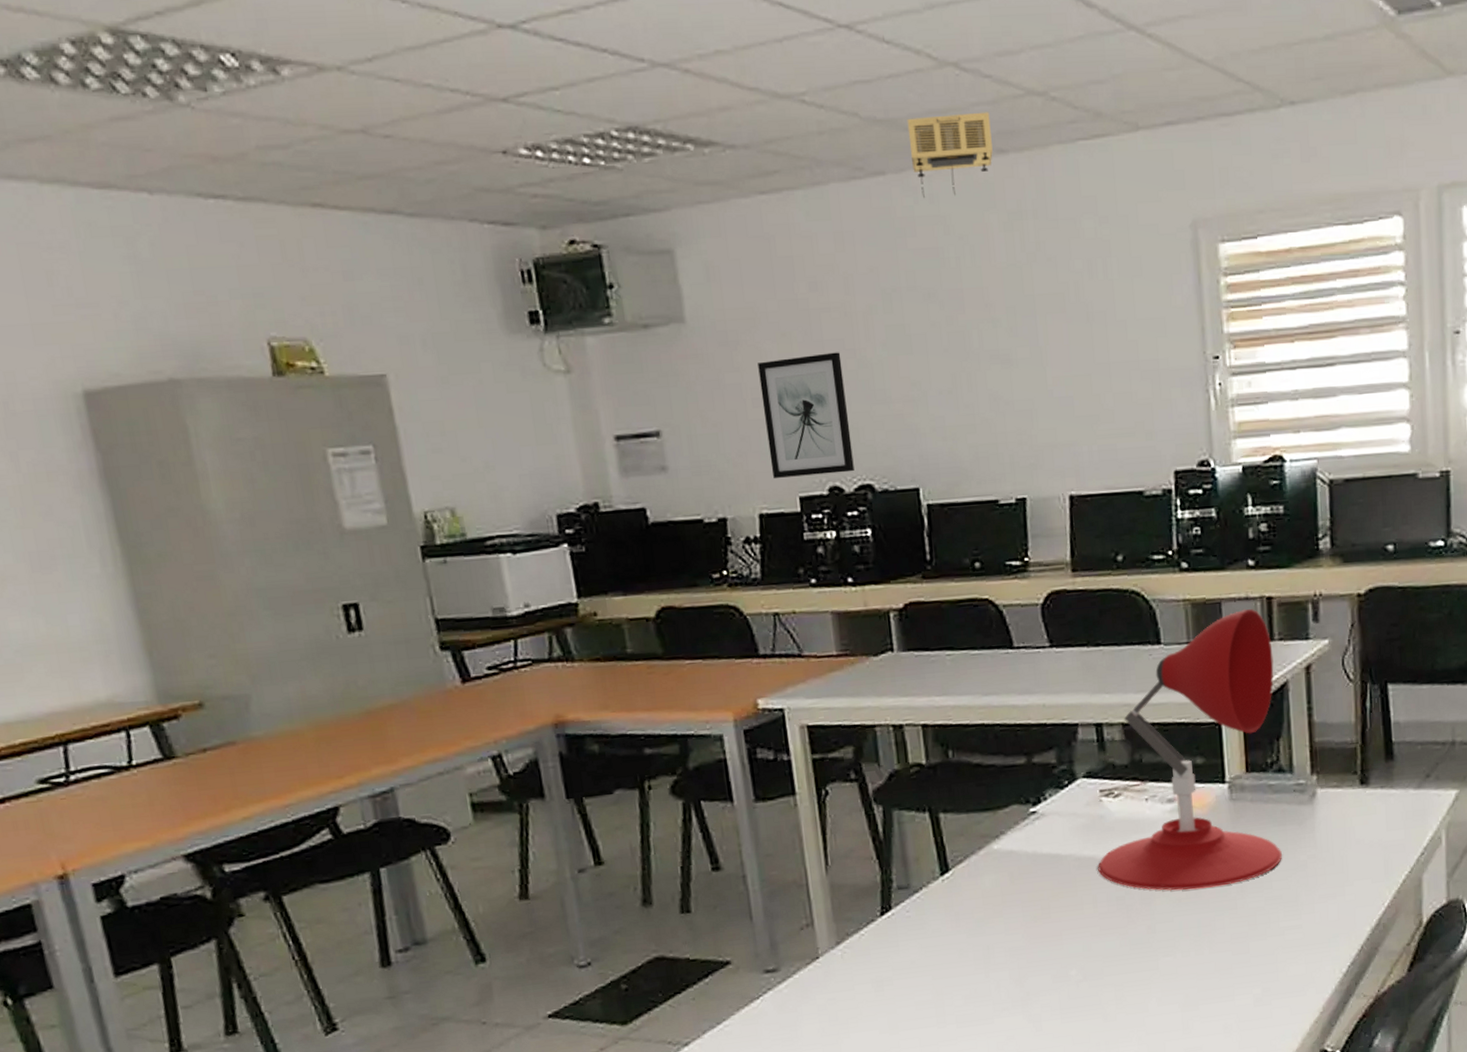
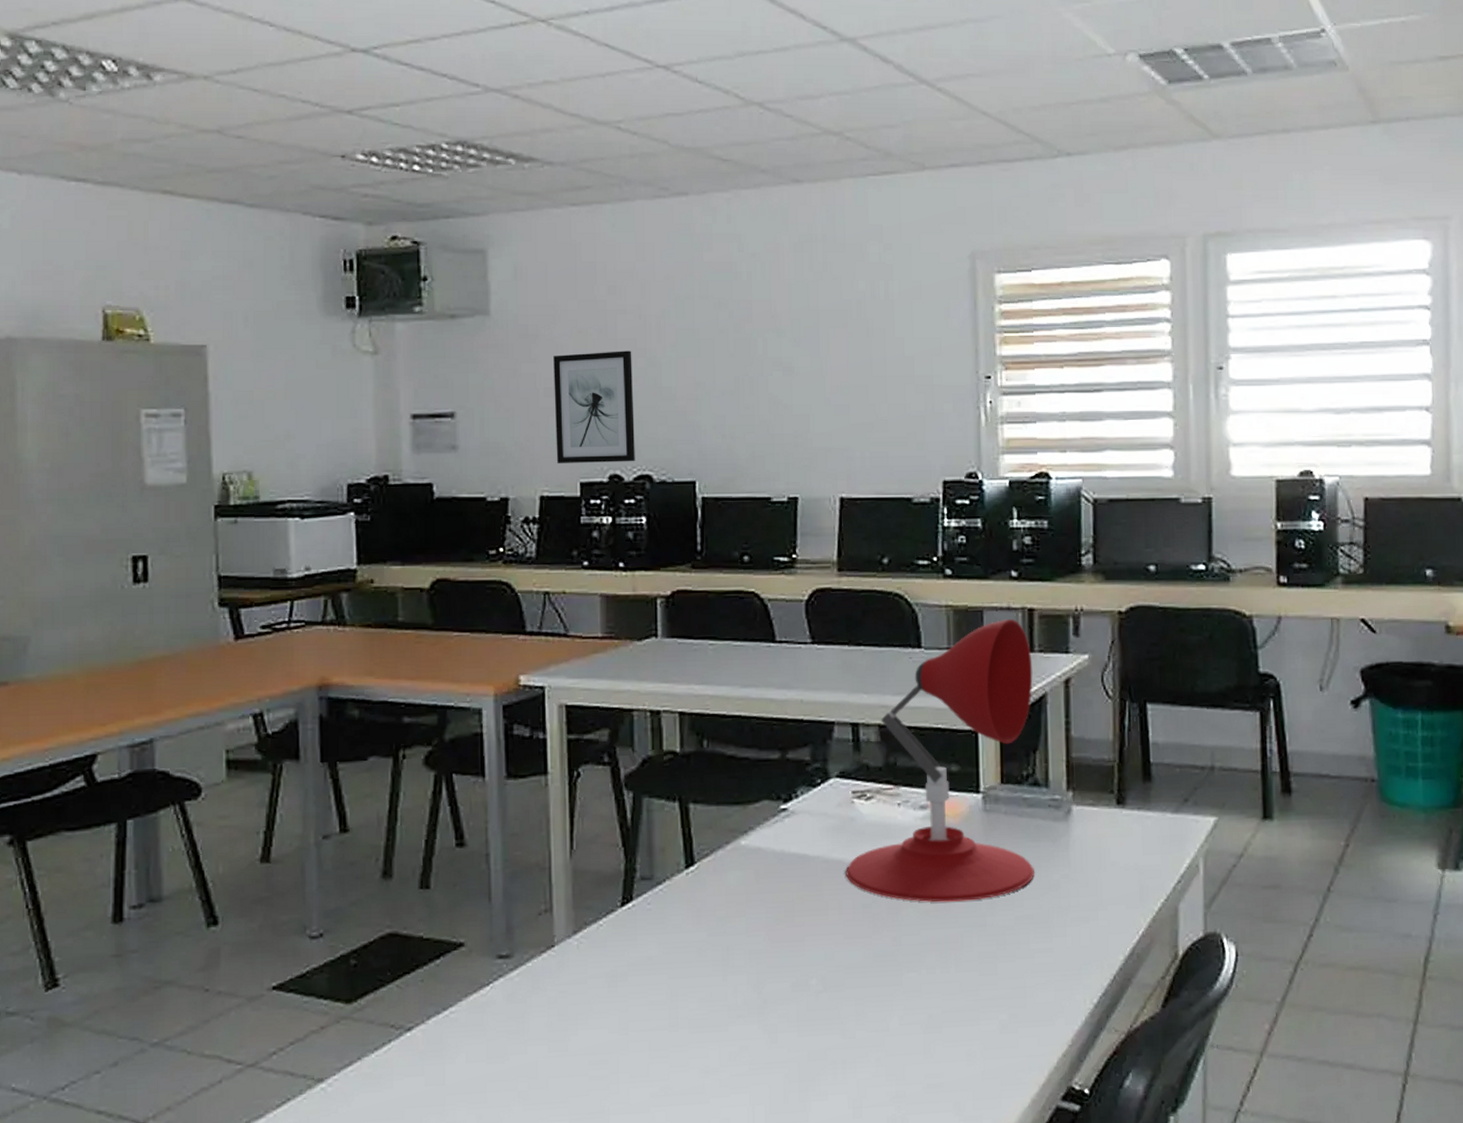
projector: present [907,112,993,198] -> none [712,146,789,218]

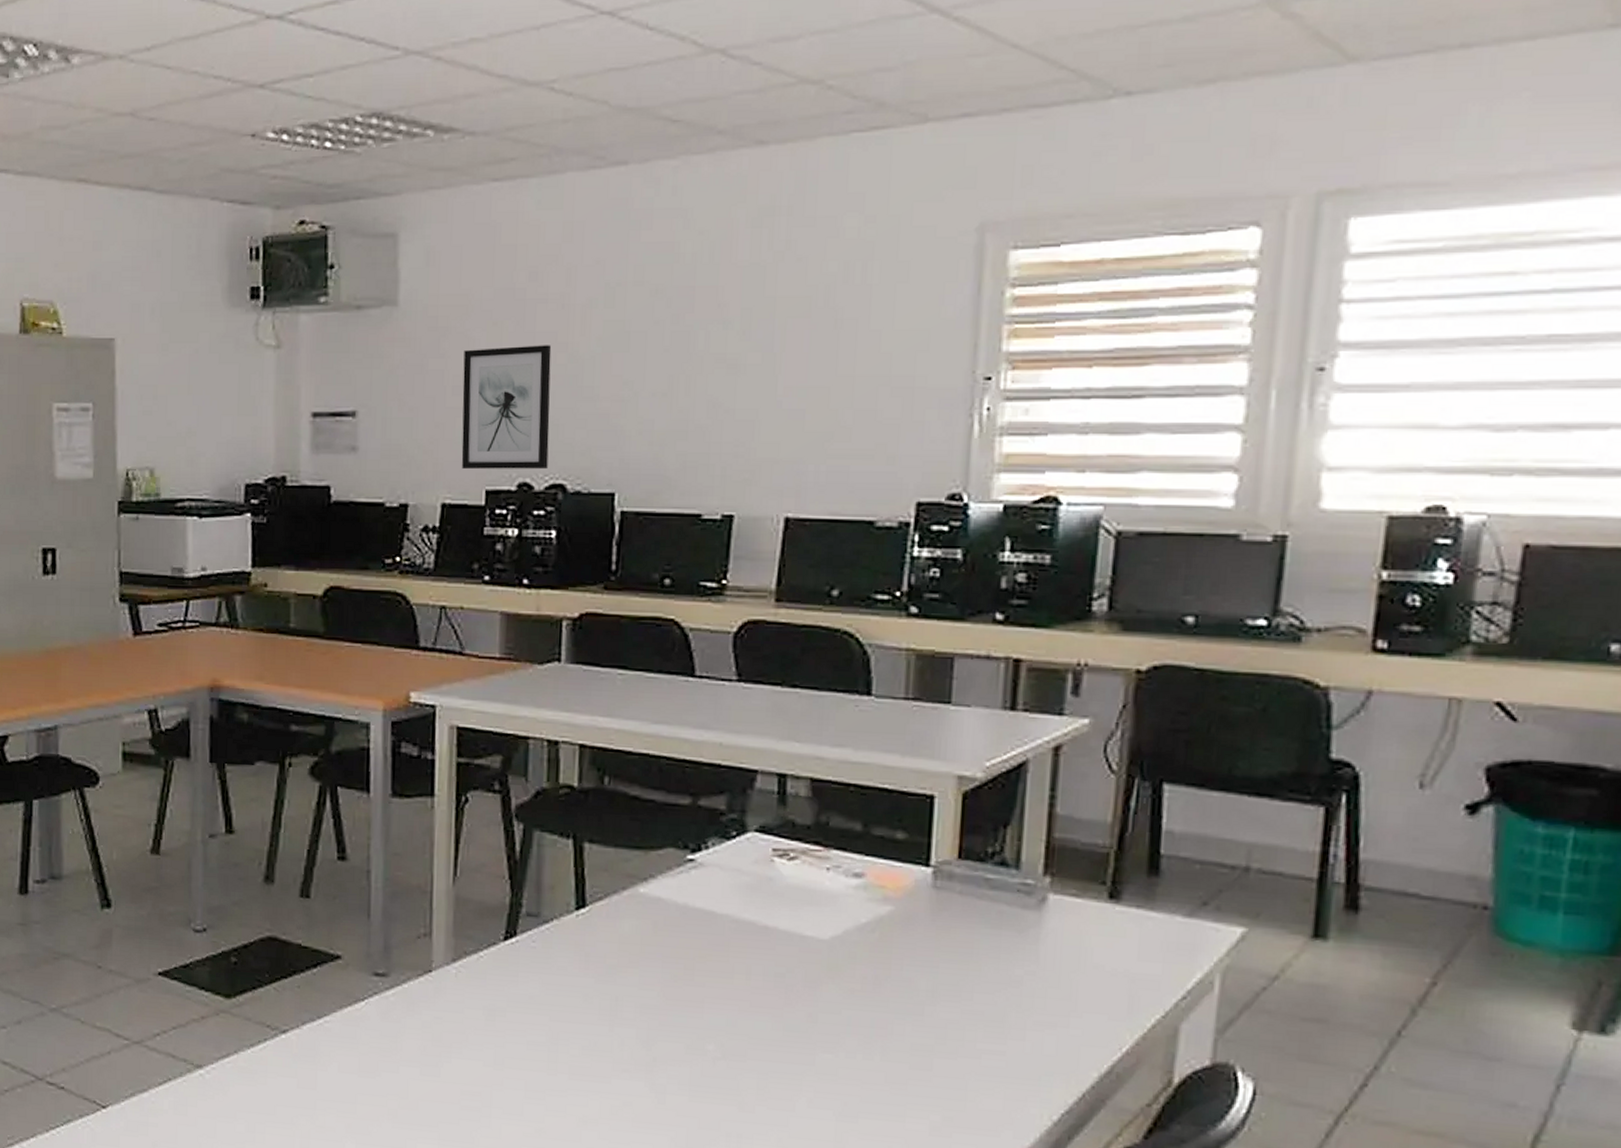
desk lamp: present [846,619,1035,902] -> none [757,670,1013,986]

